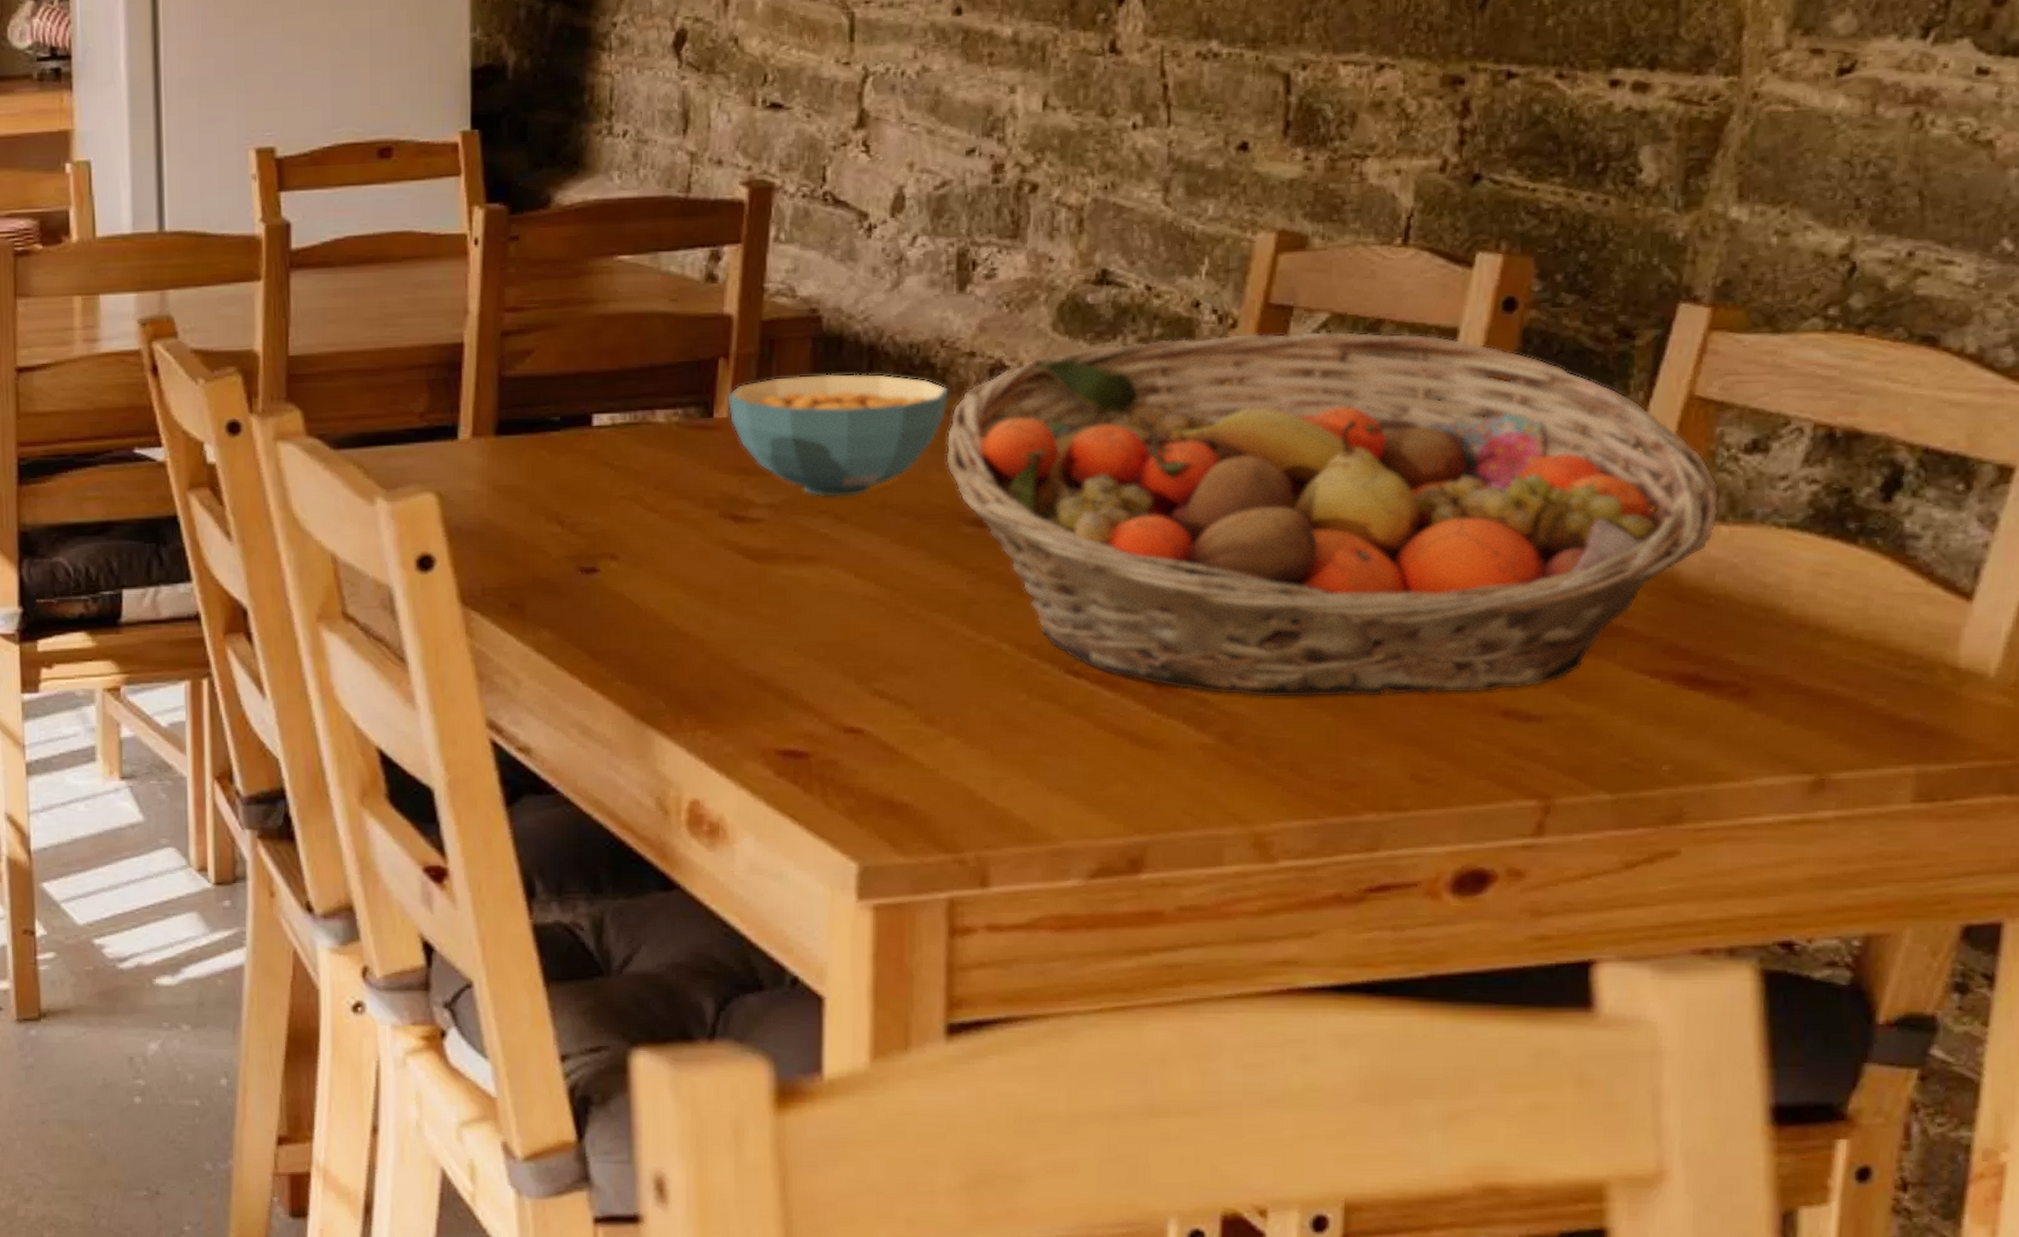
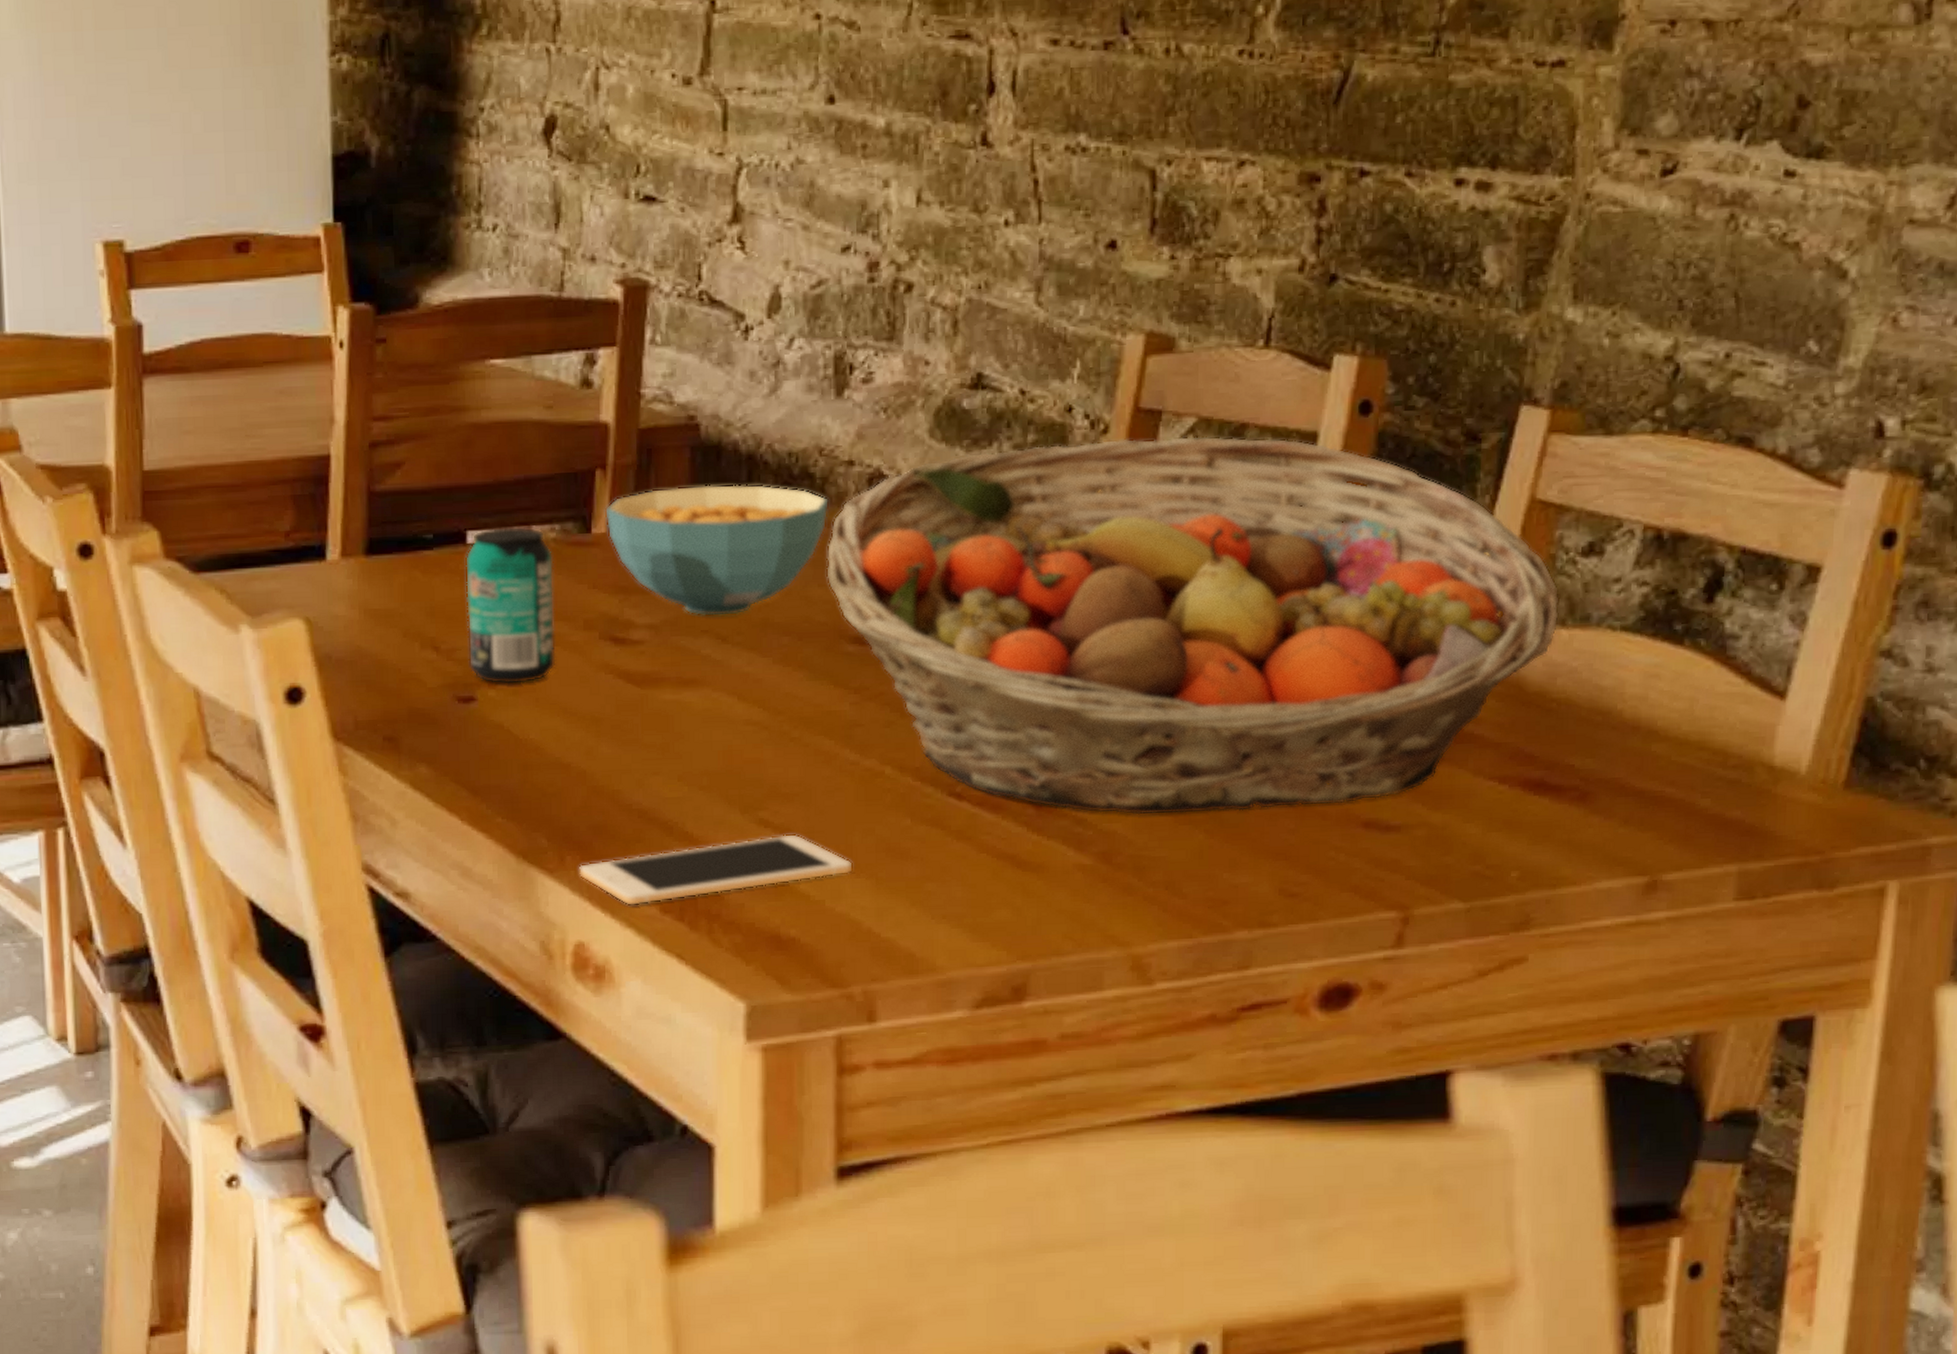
beverage can: none [591,410,677,557] -> present [465,526,556,684]
cell phone: none [695,705,968,768] -> present [578,834,853,906]

